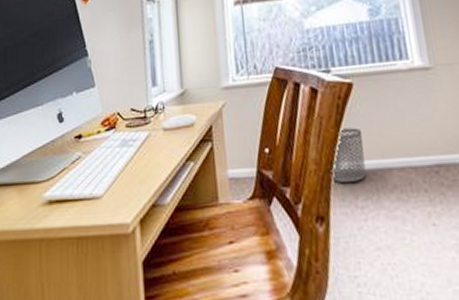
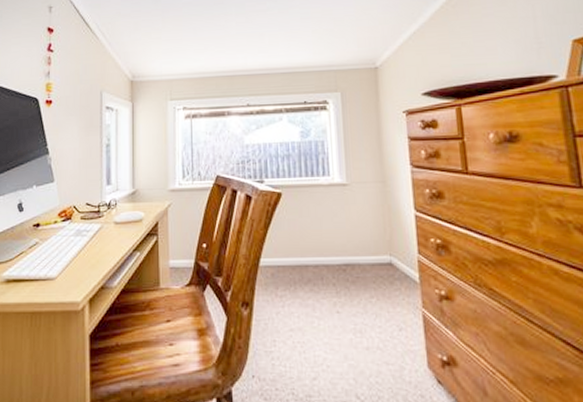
waste bin: present [329,127,366,184] -> none [256,230,287,276]

